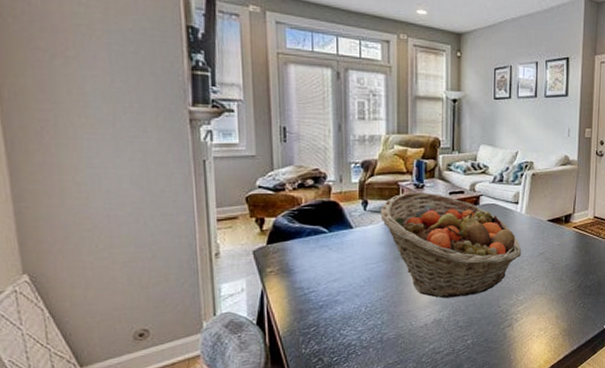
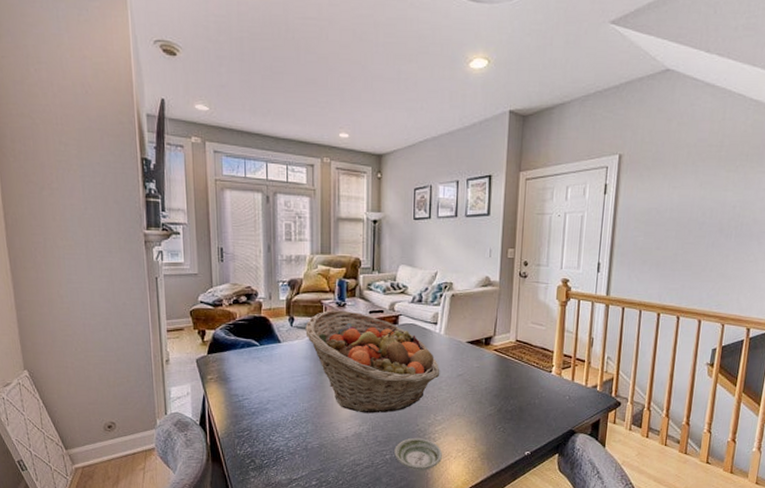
saucer: none [476,319,524,353] -> present [394,437,442,470]

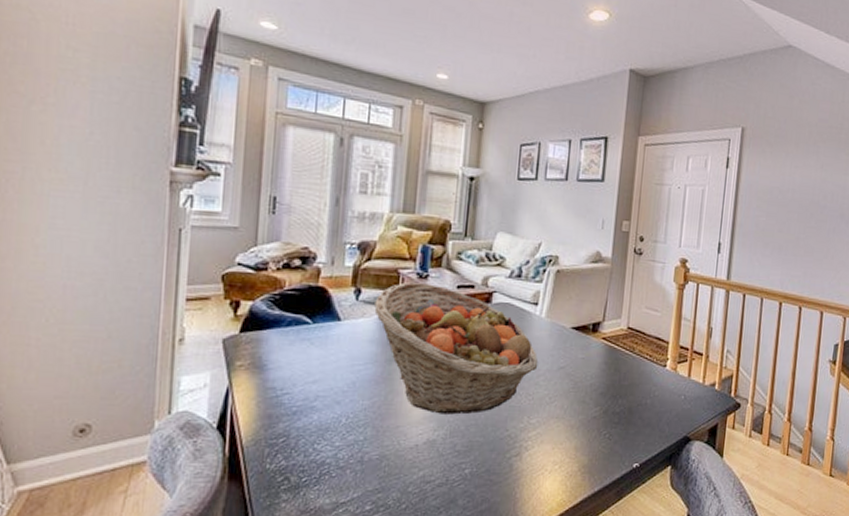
saucer: present [394,437,442,470] -> none [475,446,535,489]

